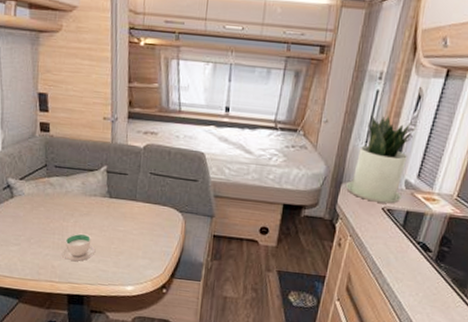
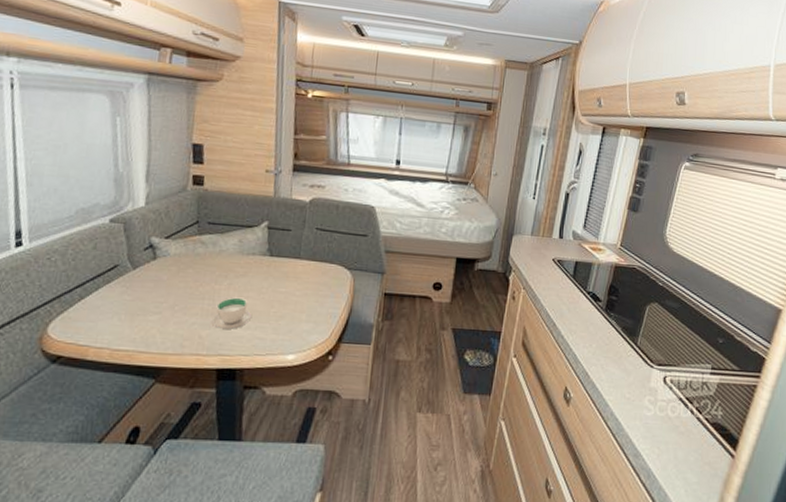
planter: present [345,115,417,204] -> none [516,168,580,255]

